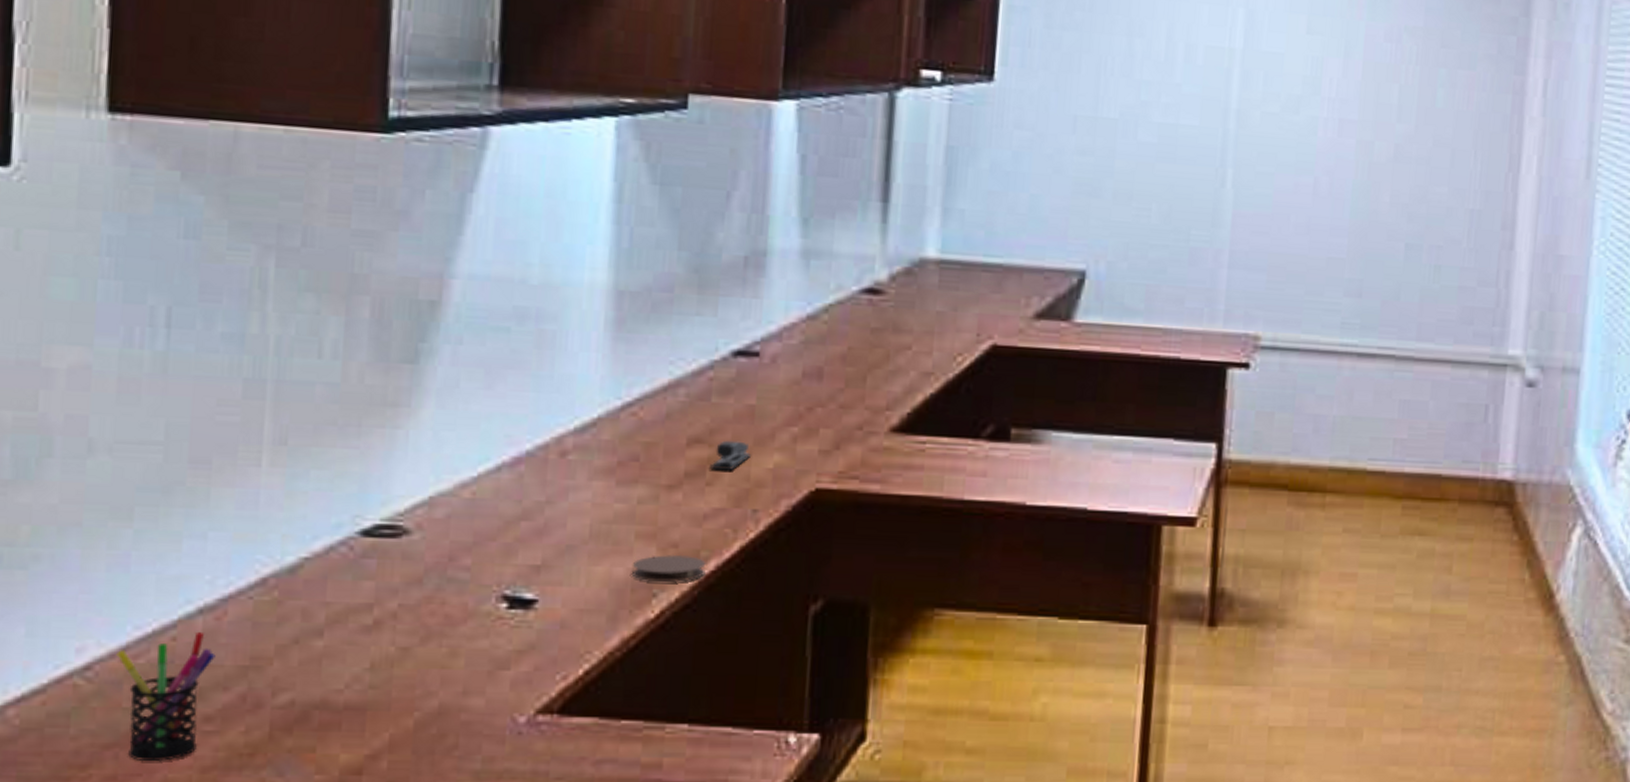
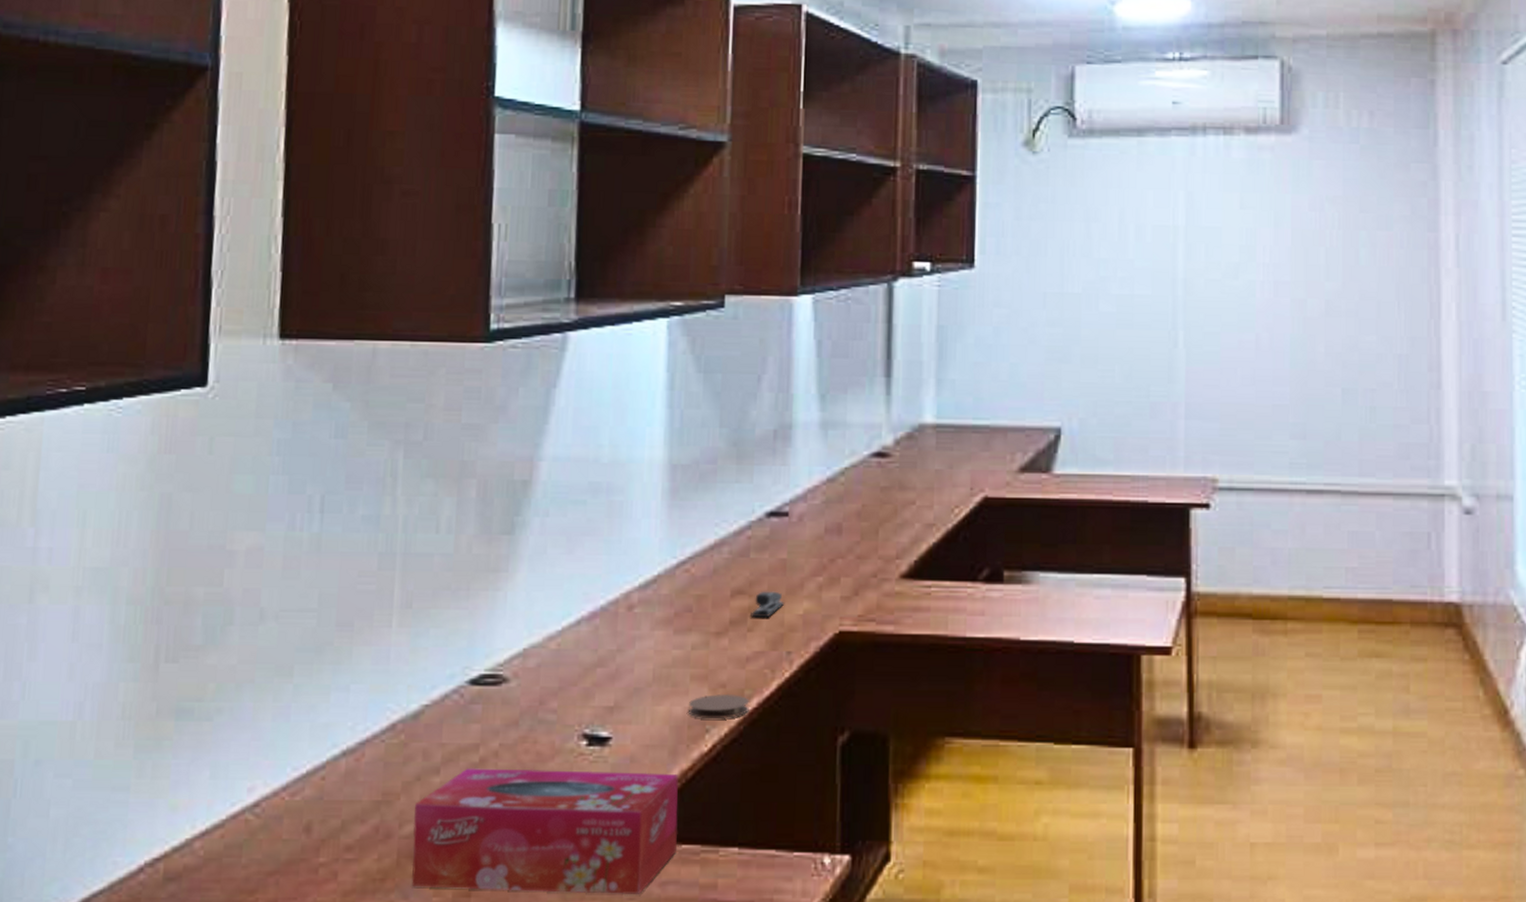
pen holder: present [116,631,216,762] -> none [278,771,355,887]
tissue box: none [288,630,619,773] -> present [412,767,679,894]

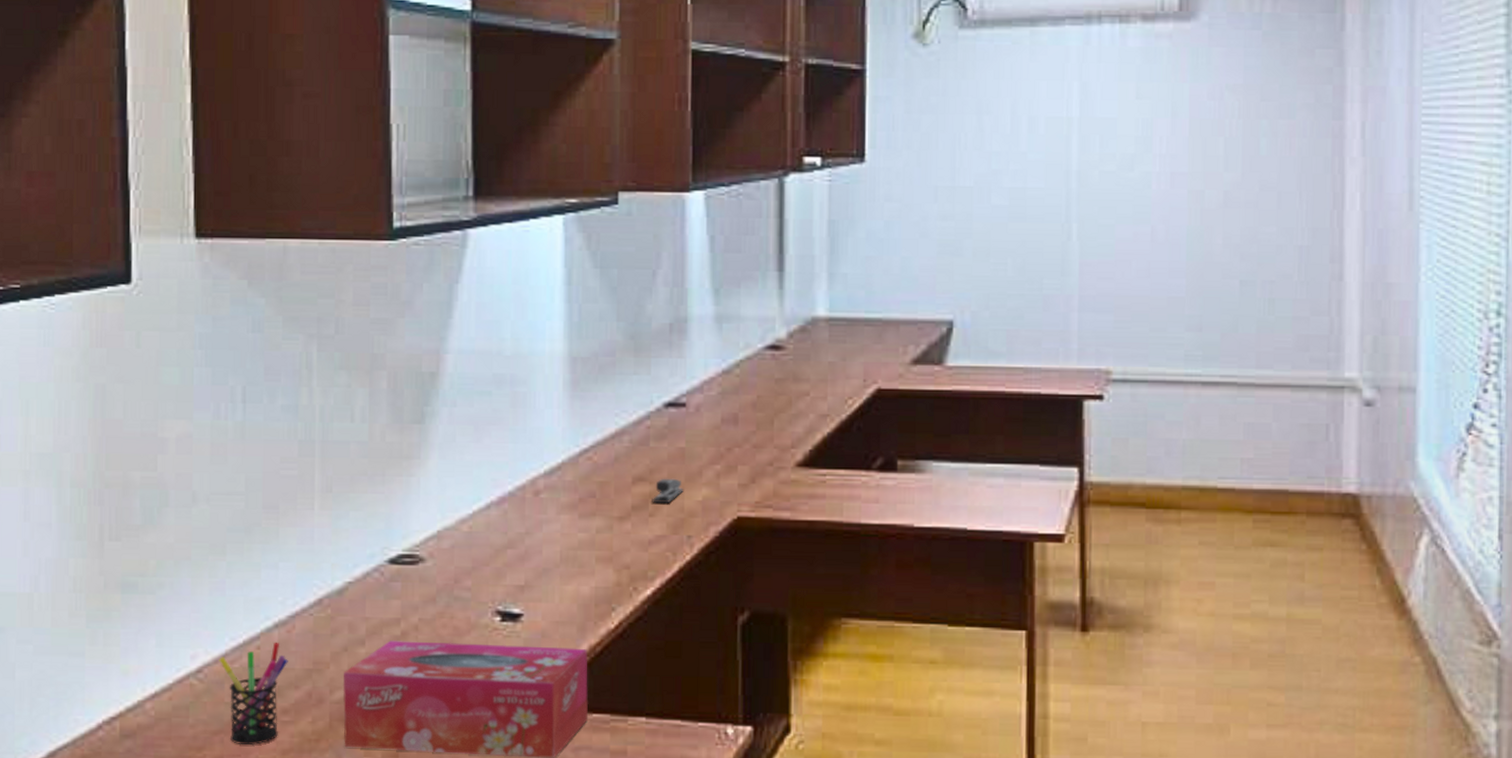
pen holder: none [278,771,355,887] -> present [219,642,288,745]
coaster: present [689,693,749,720] -> none [595,574,653,599]

